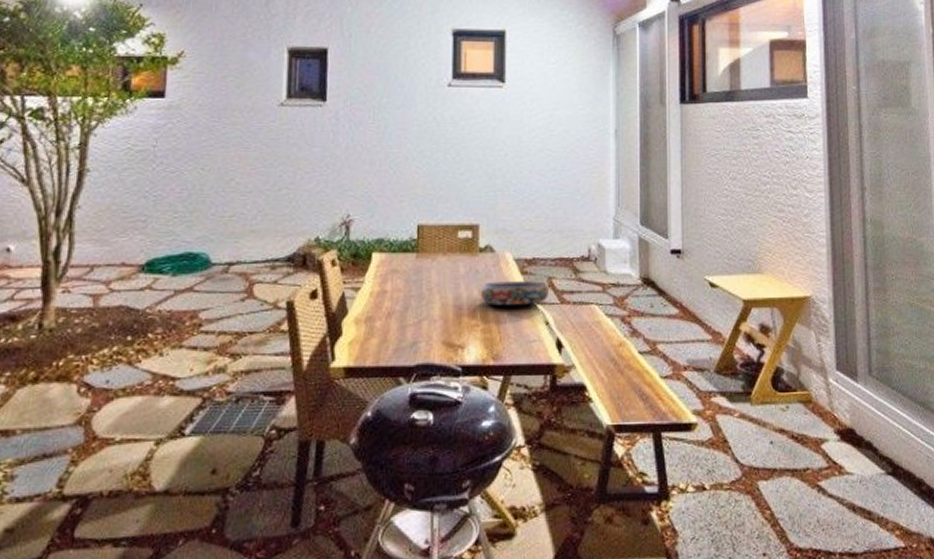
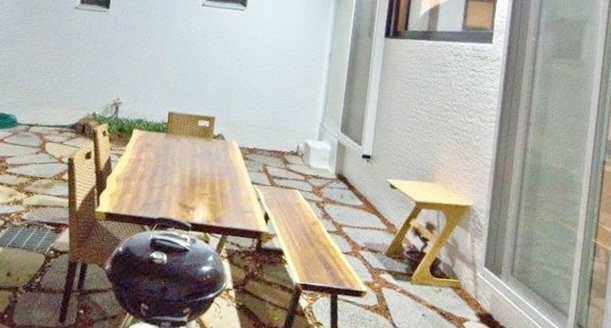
bowl: present [480,281,549,305] -> none [210,162,263,184]

